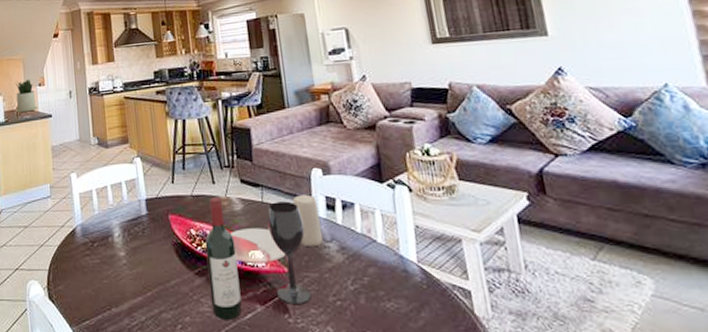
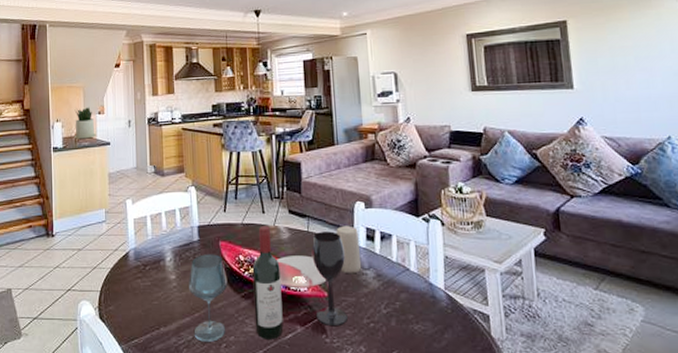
wine glass: none [138,228,181,323] -> present [188,254,228,342]

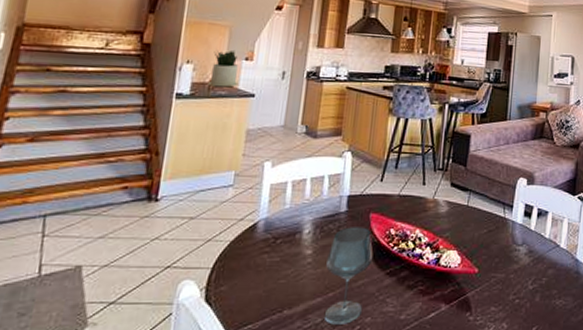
wine bottle: present [252,226,284,339] -> none [396,198,433,319]
plate: present [277,255,327,289] -> none [430,230,480,265]
wine glass: present [311,231,348,325] -> none [464,206,501,303]
candle: present [336,225,362,274] -> none [494,201,517,250]

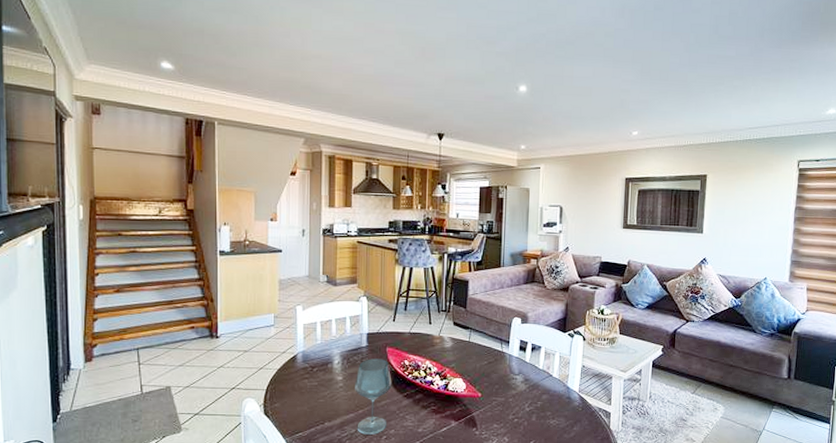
planter: present [207,49,239,88] -> none [243,212,268,245]

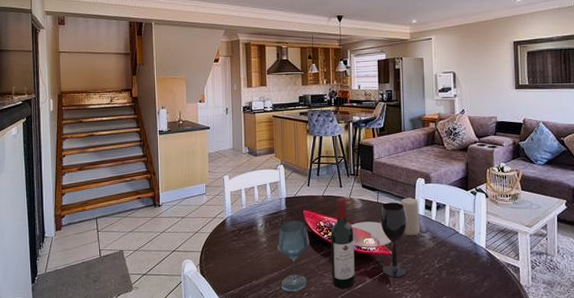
wine bottle: none [414,335,441,432] -> present [330,198,355,289]
plate: none [439,362,482,390] -> present [351,221,392,248]
wine glass: none [470,342,499,420] -> present [380,202,407,277]
candle: none [494,337,513,379] -> present [400,197,421,237]

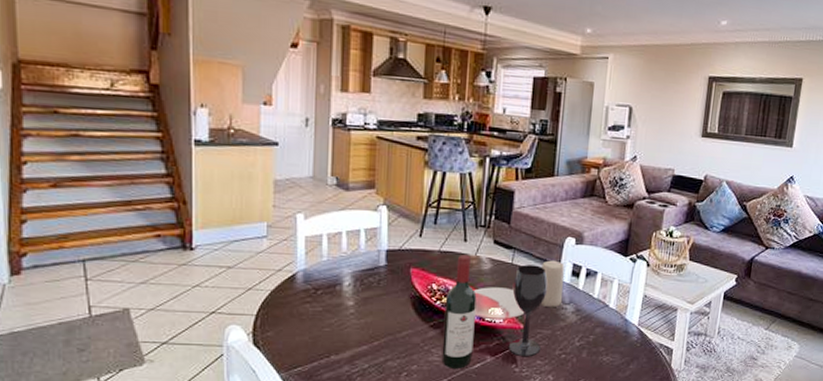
wine glass: present [276,221,310,292] -> none [368,281,416,370]

